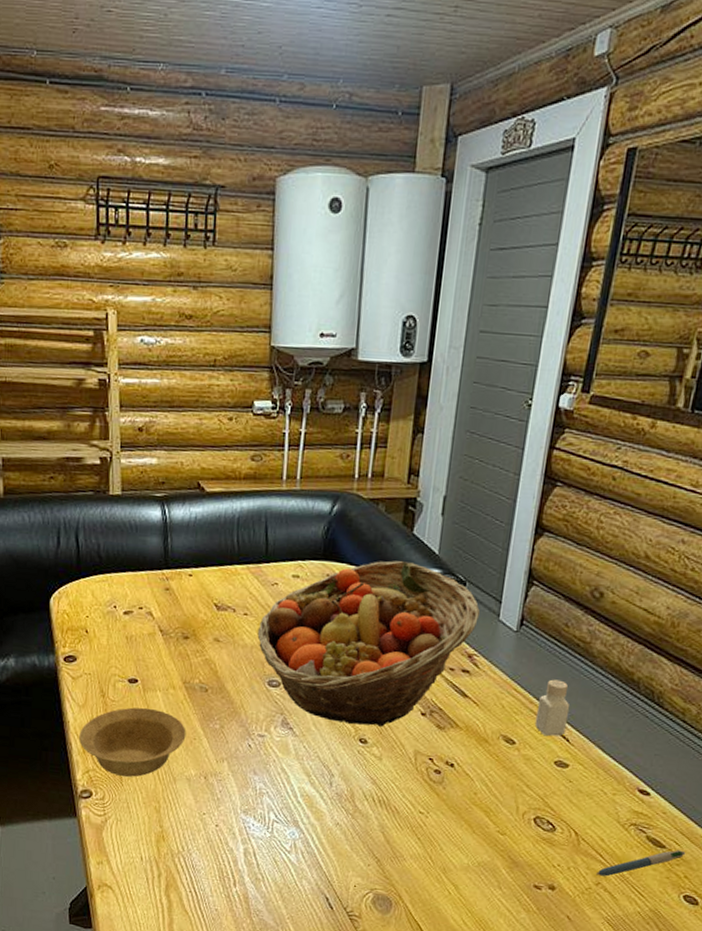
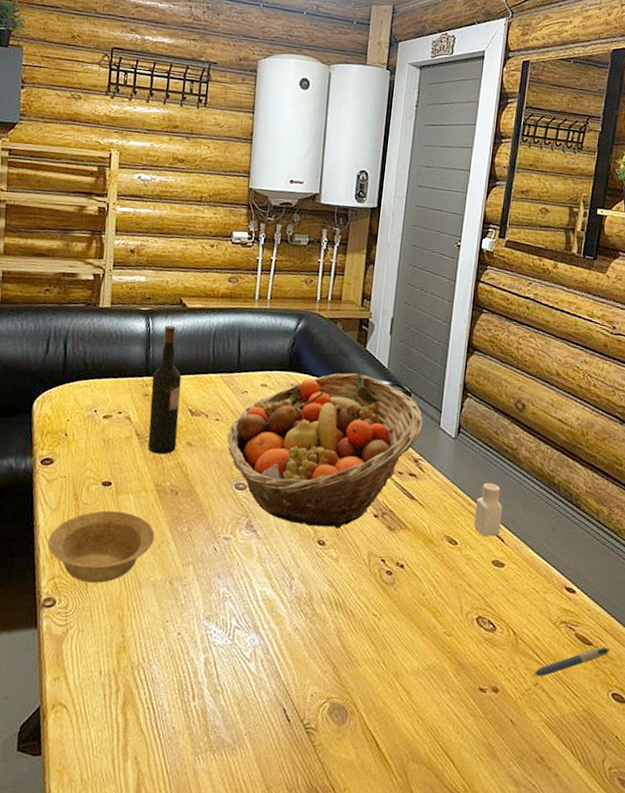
wine bottle: none [172,513,205,651] -> present [147,325,182,455]

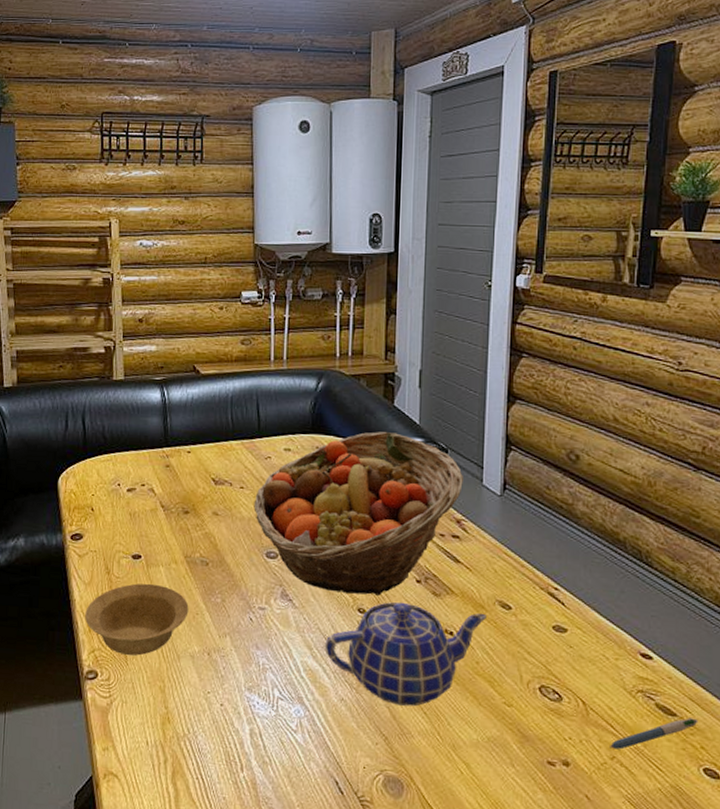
wine bottle: present [147,325,182,455] -> none [172,394,203,526]
teapot: none [284,535,435,636] -> present [324,602,486,707]
pepper shaker: present [473,482,503,537] -> none [528,542,561,600]

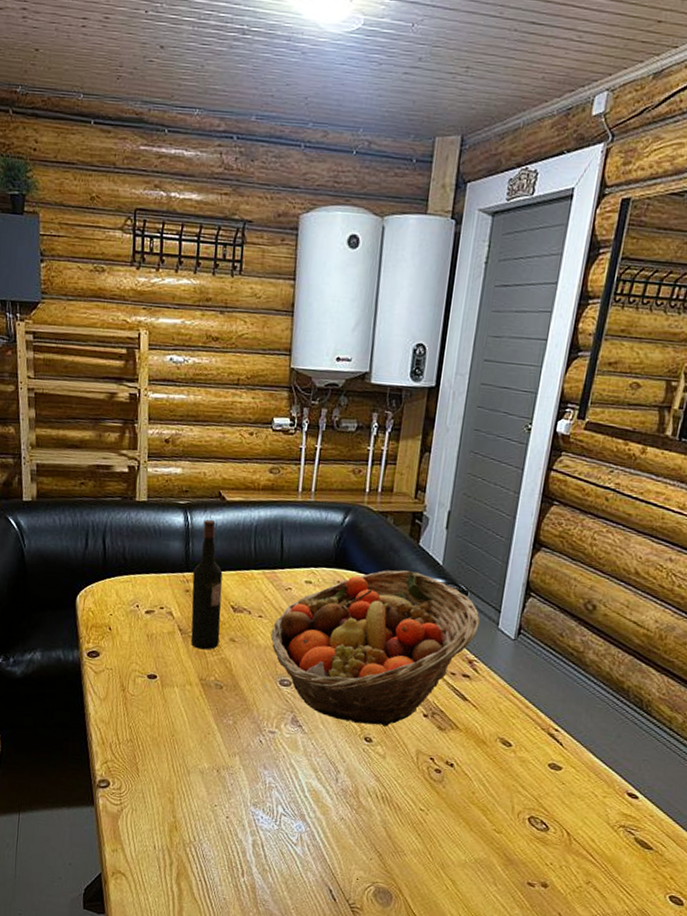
bowl: present [85,583,189,656] -> none [99,702,201,769]
wine bottle: none [172,394,203,526] -> present [190,520,223,650]
teapot: present [324,602,486,707] -> none [329,733,487,829]
pen: present [610,718,698,750] -> none [587,852,672,876]

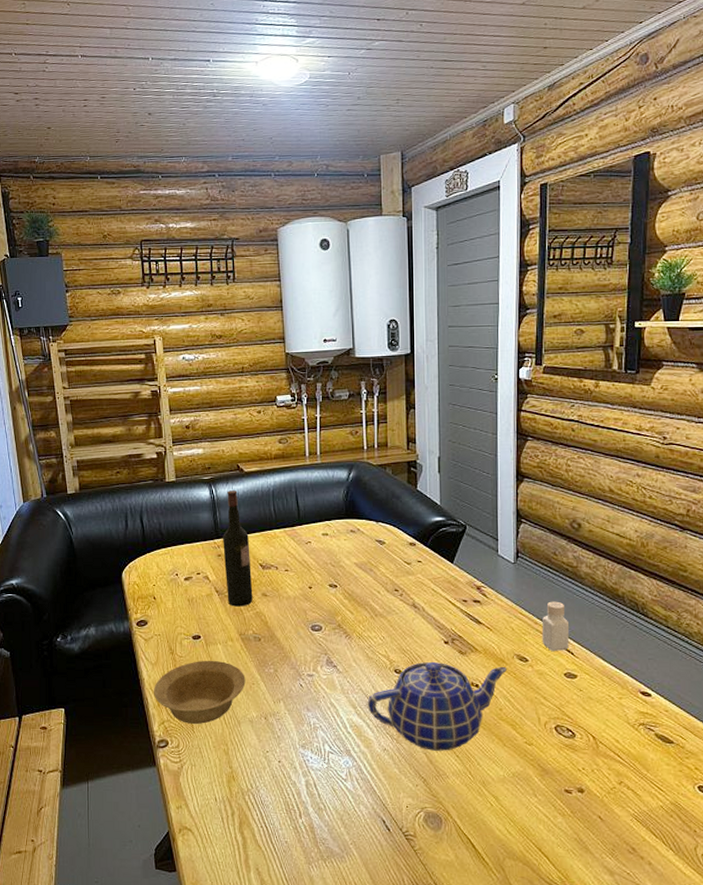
bowl: none [99,702,201,769] -> present [154,660,246,724]
fruit basket: present [270,570,480,727] -> none [298,514,481,657]
teapot: none [329,733,487,829] -> present [367,662,507,751]
pepper shaker: none [530,686,564,740] -> present [541,601,570,651]

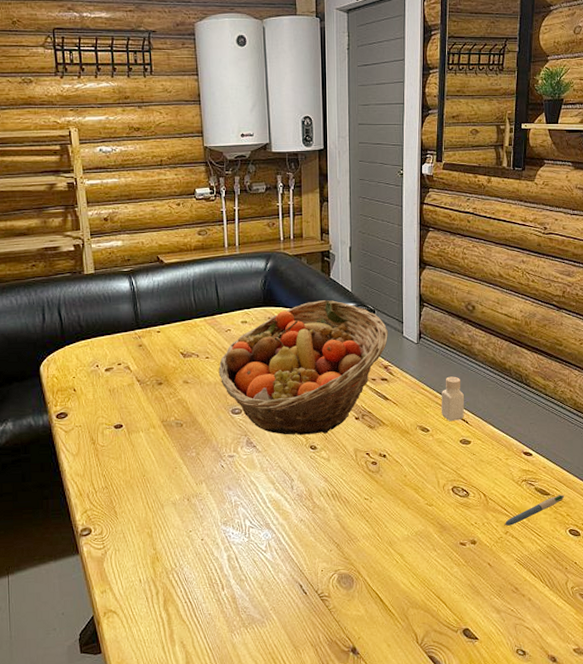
bowl: present [154,660,246,724] -> none [75,447,168,511]
wine bottle: present [223,490,253,607] -> none [144,282,175,395]
fruit basket: none [298,514,481,657] -> present [218,300,388,435]
teapot: present [367,662,507,751] -> none [285,437,411,518]
pen: none [618,744,692,775] -> present [504,495,565,526]

